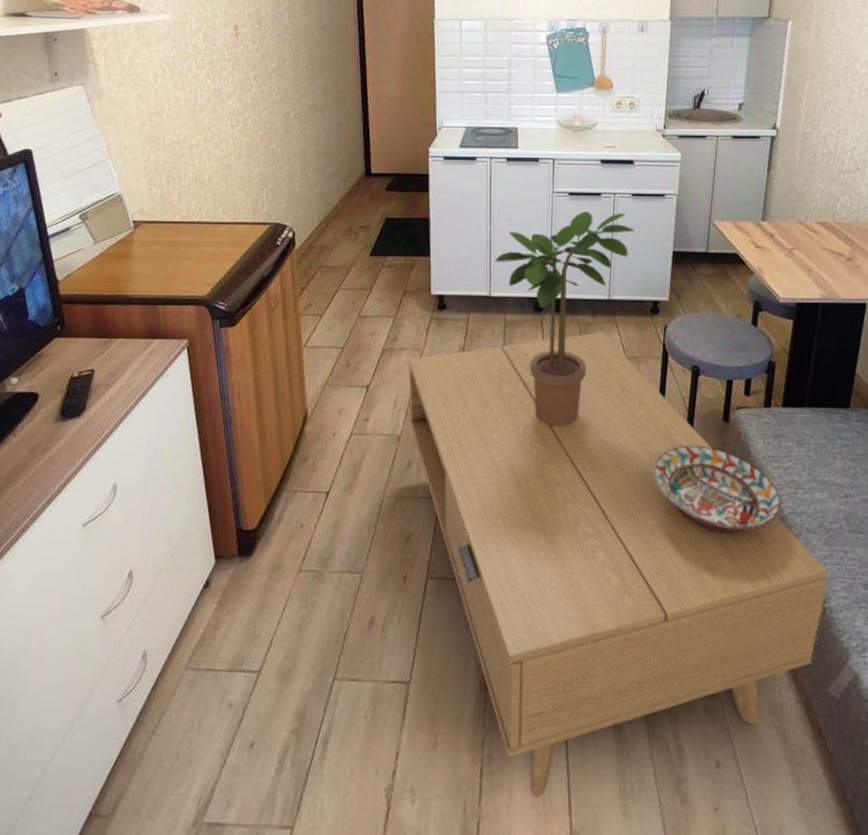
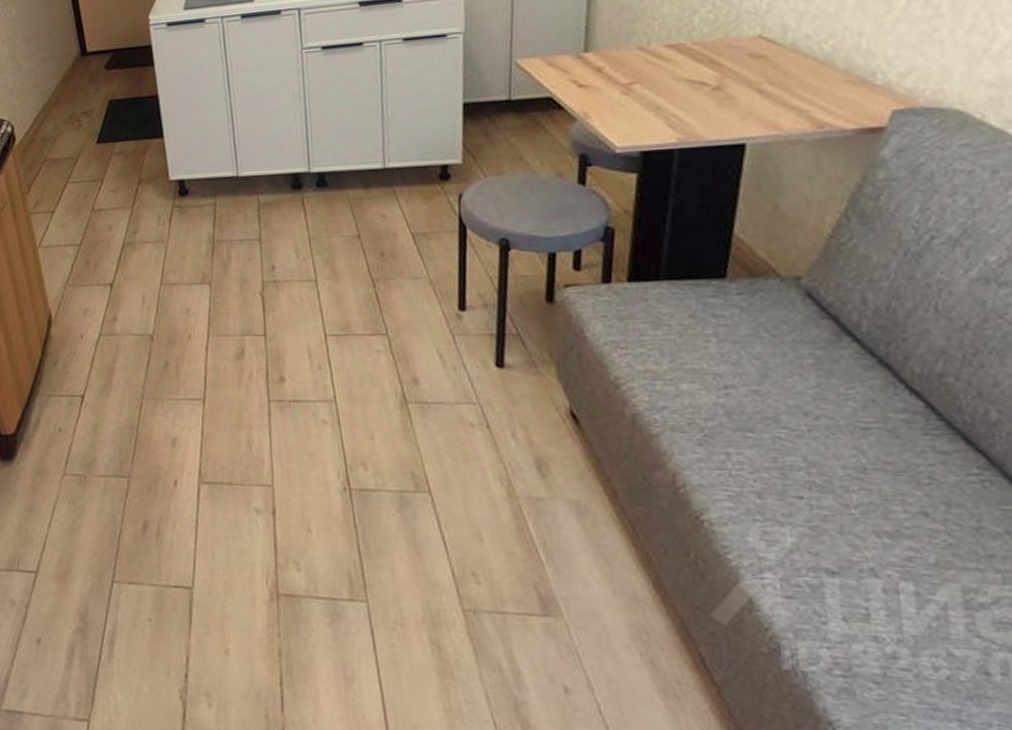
coffee table: present [408,332,828,797] -> none [153,207,705,710]
potted plant: present [495,211,634,427] -> none [239,63,410,319]
decorative bowl: present [653,445,782,534] -> none [457,332,634,434]

